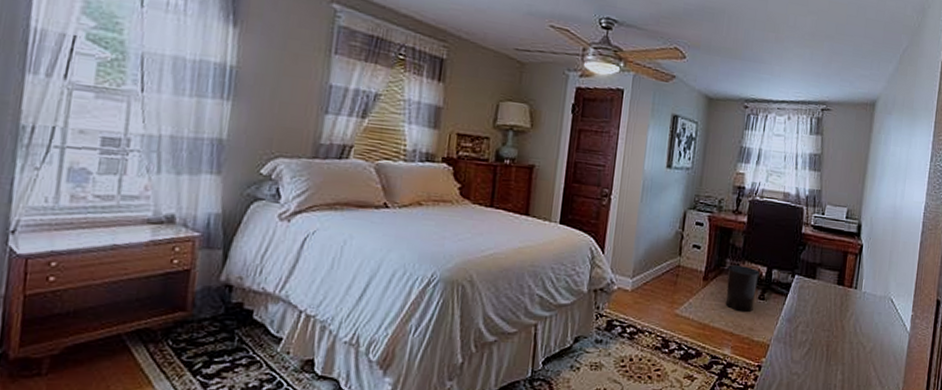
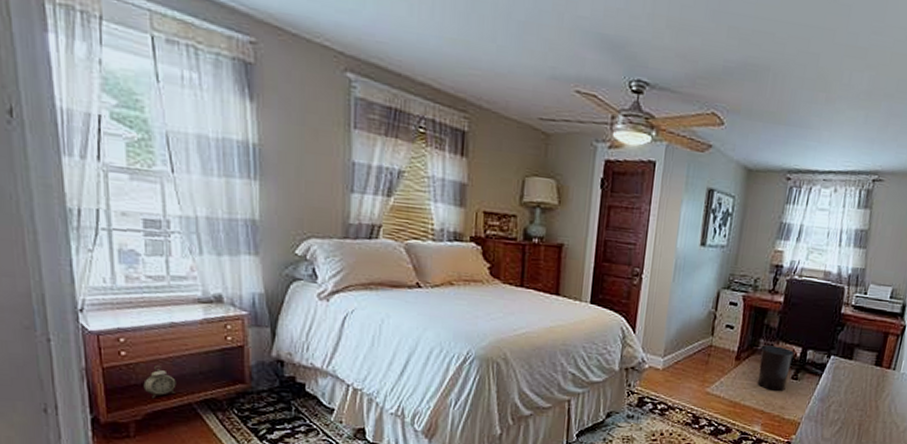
alarm clock: none [68,292,108,330] -> present [143,365,177,399]

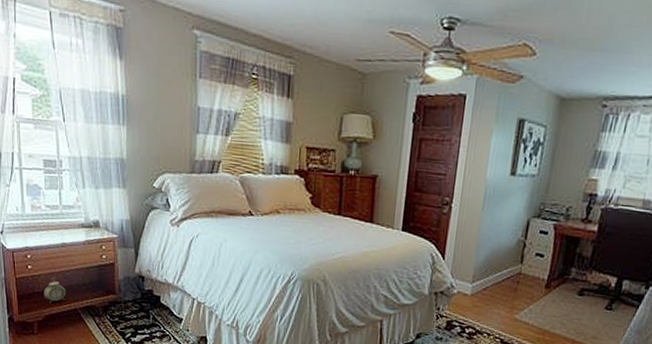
waste bin: present [757,345,794,391] -> none [568,274,609,321]

